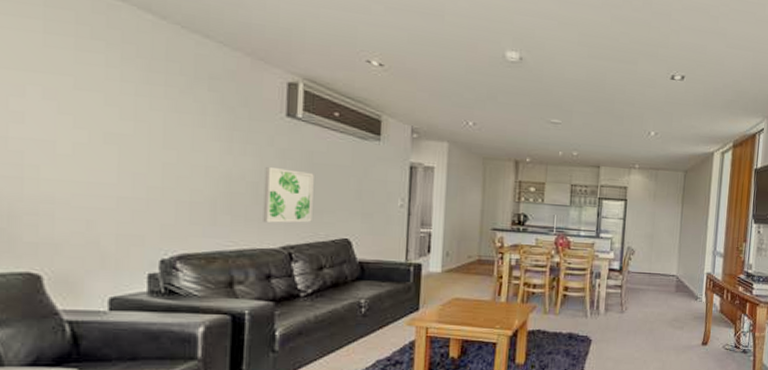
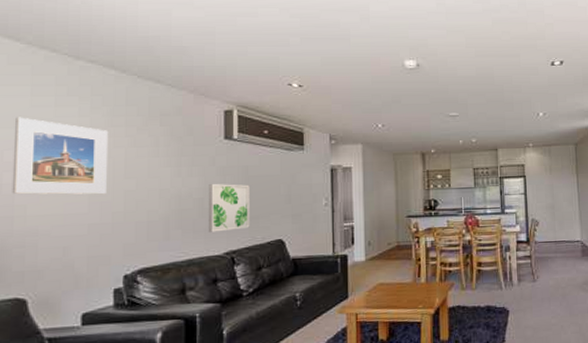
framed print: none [20,57,144,165] -> present [12,117,109,195]

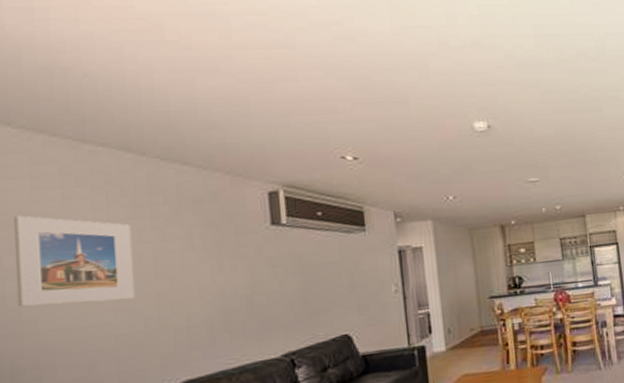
wall art: present [208,184,250,232] -> none [257,275,310,333]

